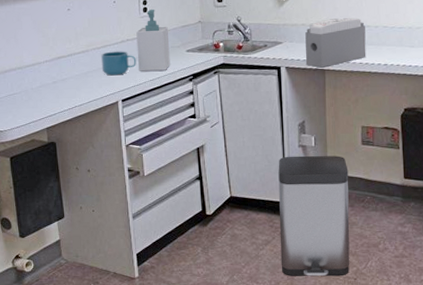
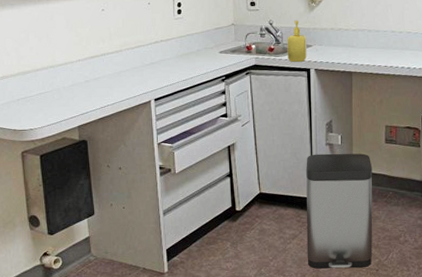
cup: present [101,51,136,76] -> none [135,51,170,75]
soap bottle: present [136,9,170,71] -> none [170,11,203,71]
soap dispenser: none [256,16,278,61] -> present [287,20,308,63]
battery: present [305,17,366,68] -> none [333,23,391,70]

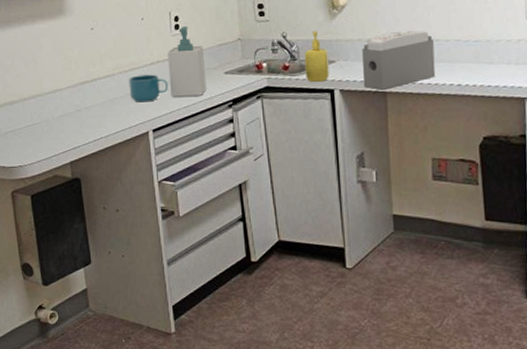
cup: none [135,51,170,75] -> present [129,74,168,103]
soap bottle: none [170,11,203,71] -> present [167,25,207,97]
pedal bin: present [306,153,373,269] -> none [333,193,422,335]
battery: none [333,23,391,70] -> present [362,30,436,90]

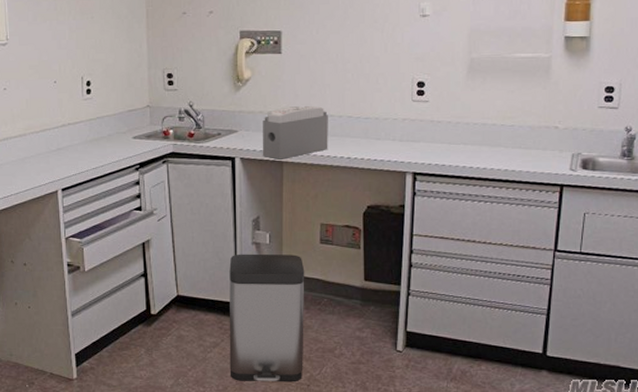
cup: present [129,74,168,103] -> none [40,136,78,162]
soap bottle: present [167,25,207,97] -> none [79,90,115,158]
soap dispenser: present [304,31,330,83] -> none [209,102,232,151]
pedal bin: none [333,193,422,335] -> present [229,253,305,381]

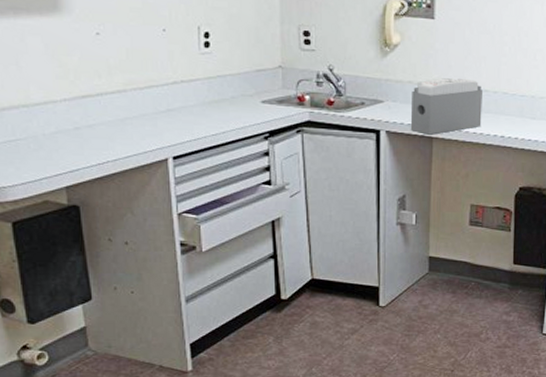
pedal bin: present [229,253,305,381] -> none [369,234,453,368]

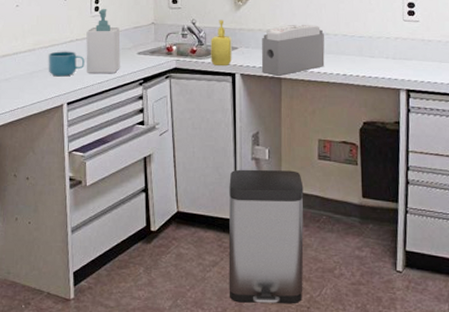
cup: none [144,94,194,126] -> present [48,51,85,77]
soap bottle: none [194,44,240,124] -> present [86,8,121,73]
soap dispenser: none [351,67,378,122] -> present [211,20,233,67]
pedal bin: none [369,234,453,368] -> present [228,169,304,303]

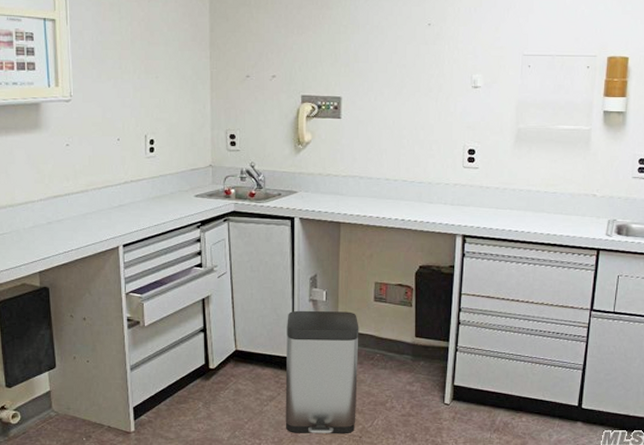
cup: present [48,51,85,77] -> none [102,192,140,219]
soap bottle: present [86,8,121,73] -> none [141,149,177,215]
soap dispenser: present [211,20,233,67] -> none [270,163,292,210]
battery: present [261,24,325,76] -> none [320,169,384,220]

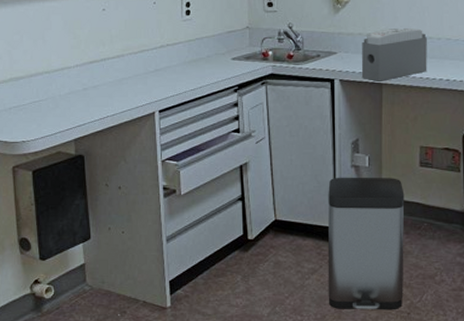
battery: none [320,169,384,220] -> present [361,27,427,81]

